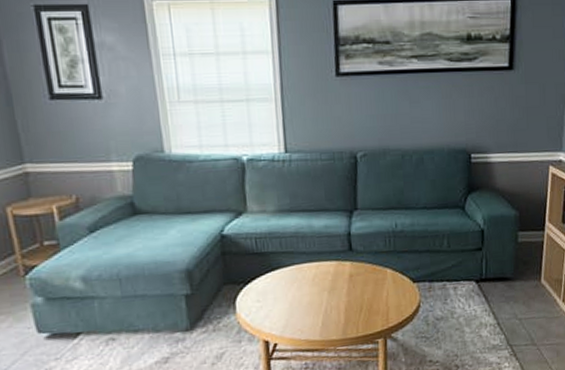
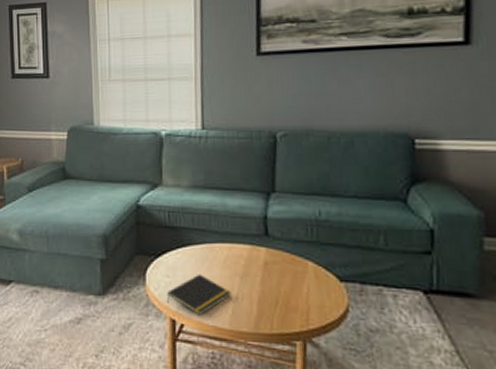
notepad: none [259,294,321,333] -> present [167,274,231,316]

